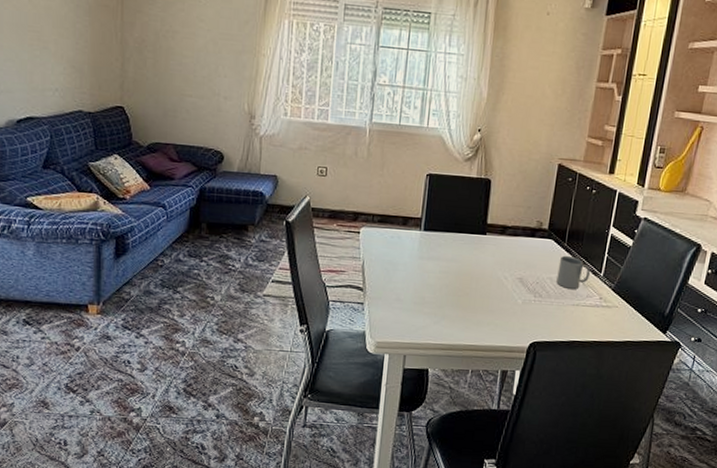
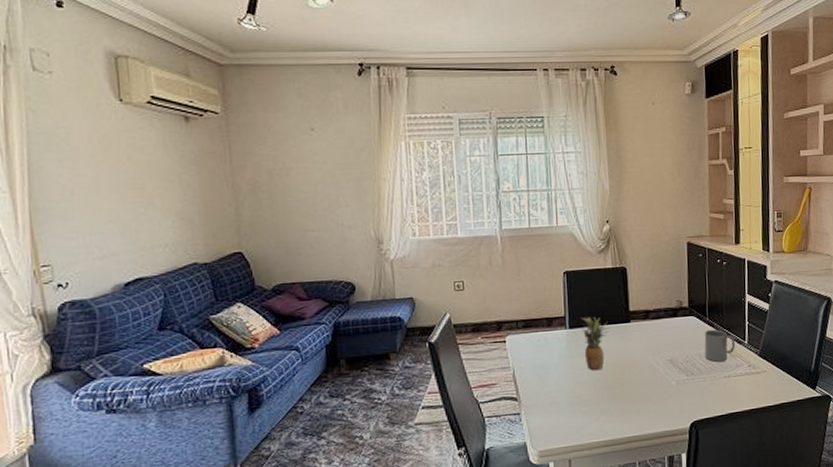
fruit: none [434,222,464,275] -> present [581,316,610,370]

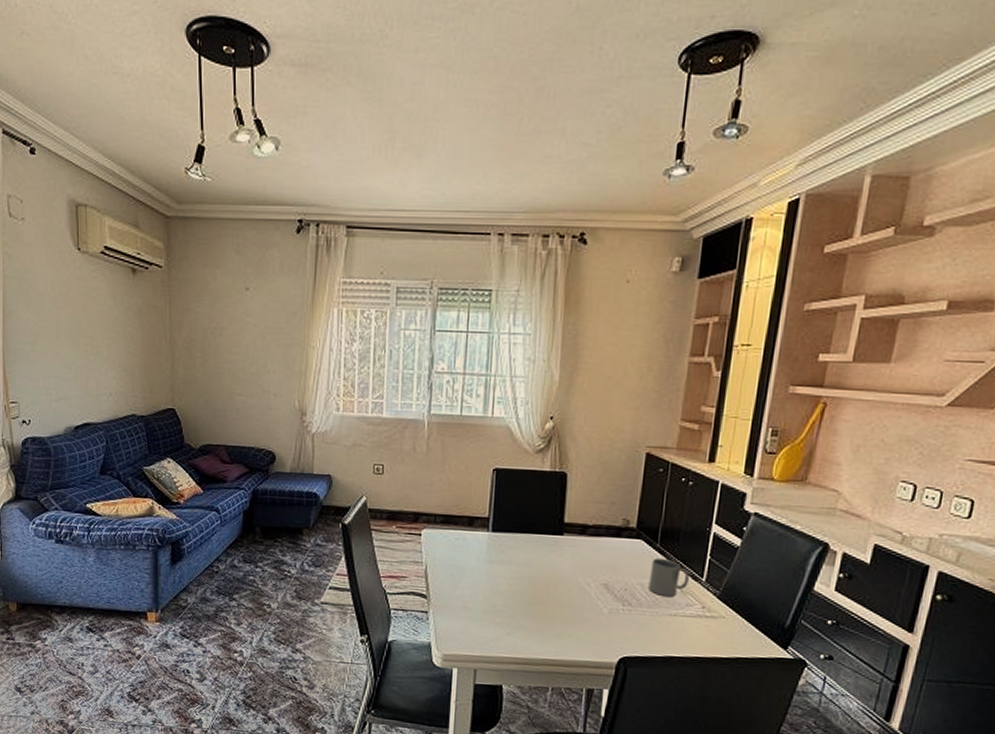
fruit: present [581,316,610,370] -> none [505,522,538,581]

